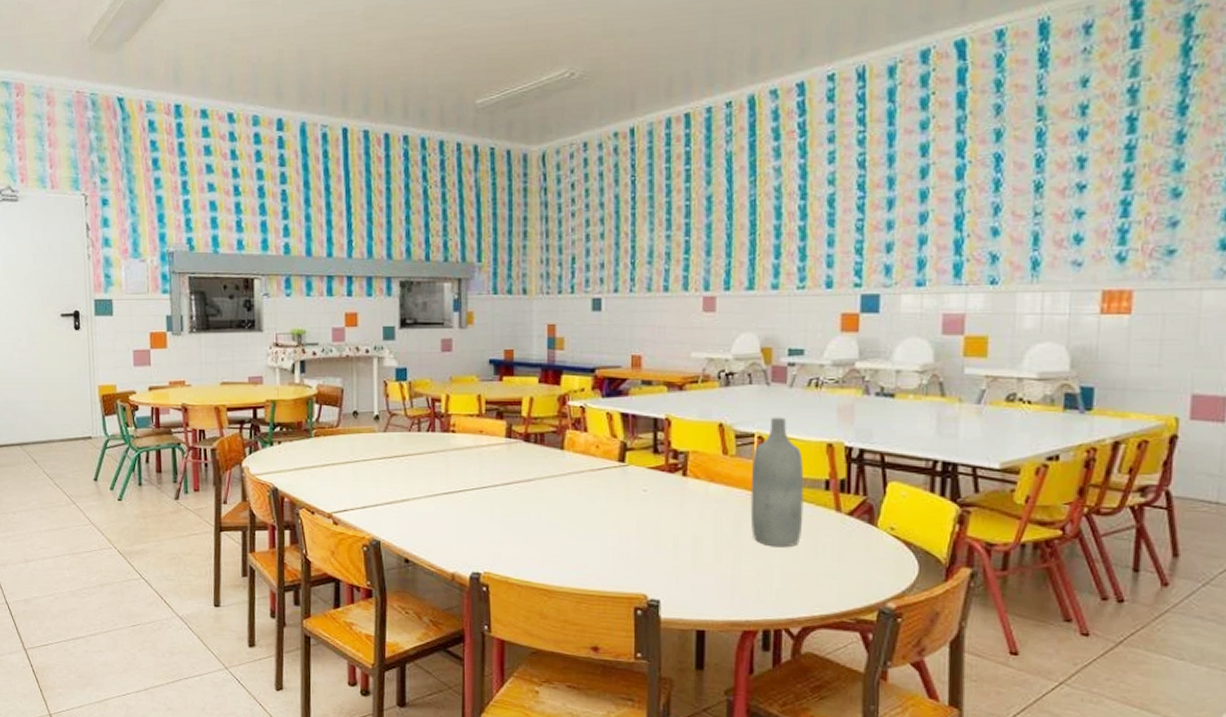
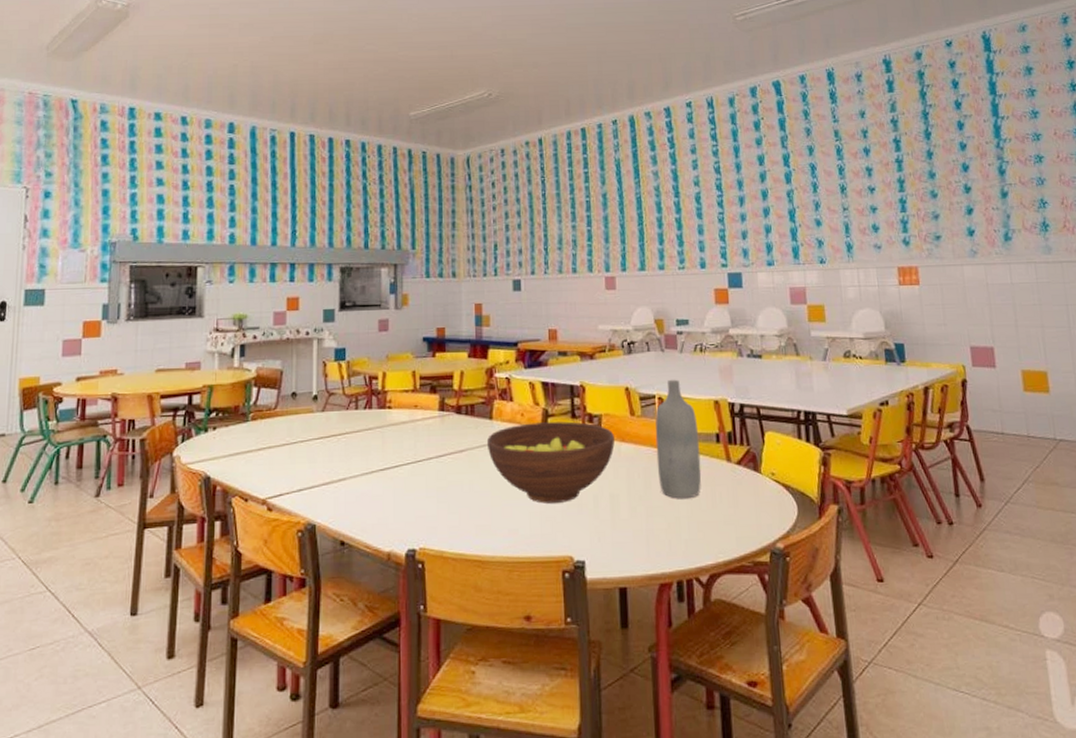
fruit bowl: none [556,456,702,540] -> present [486,421,615,504]

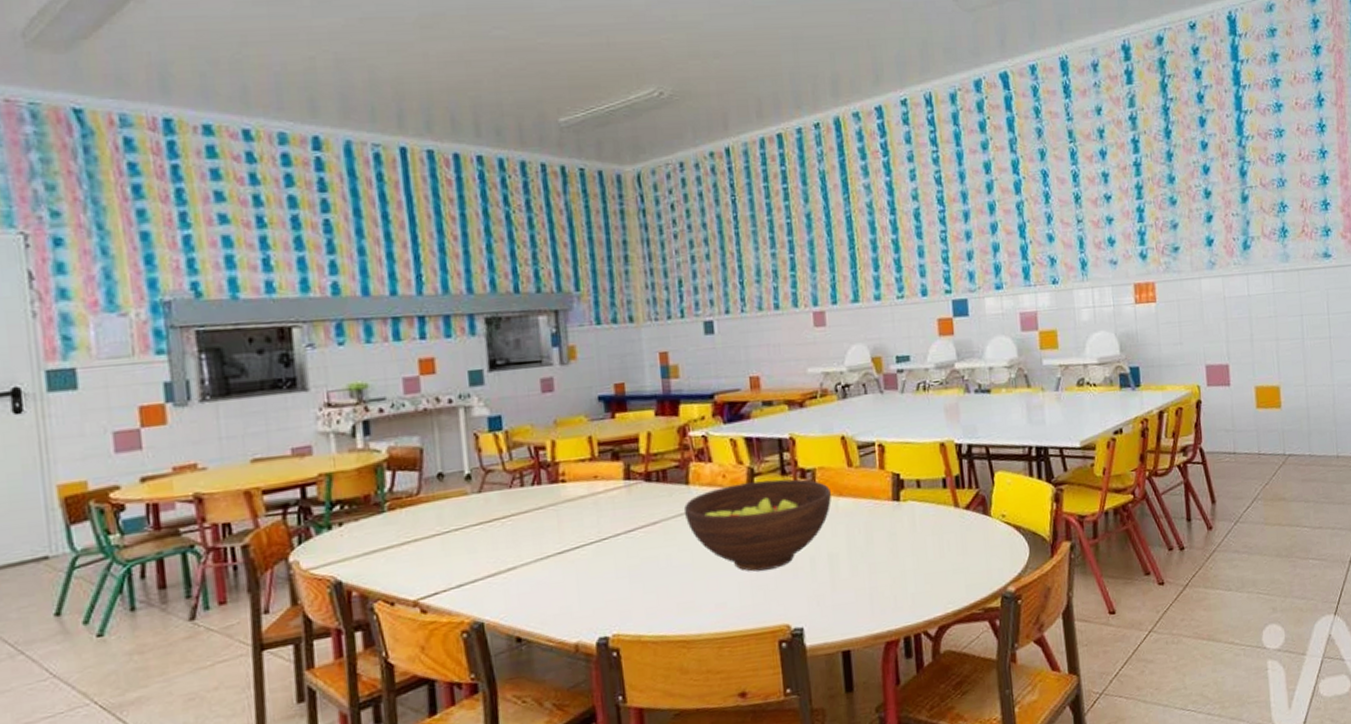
bottle: present [655,379,702,499] -> none [875,422,928,552]

